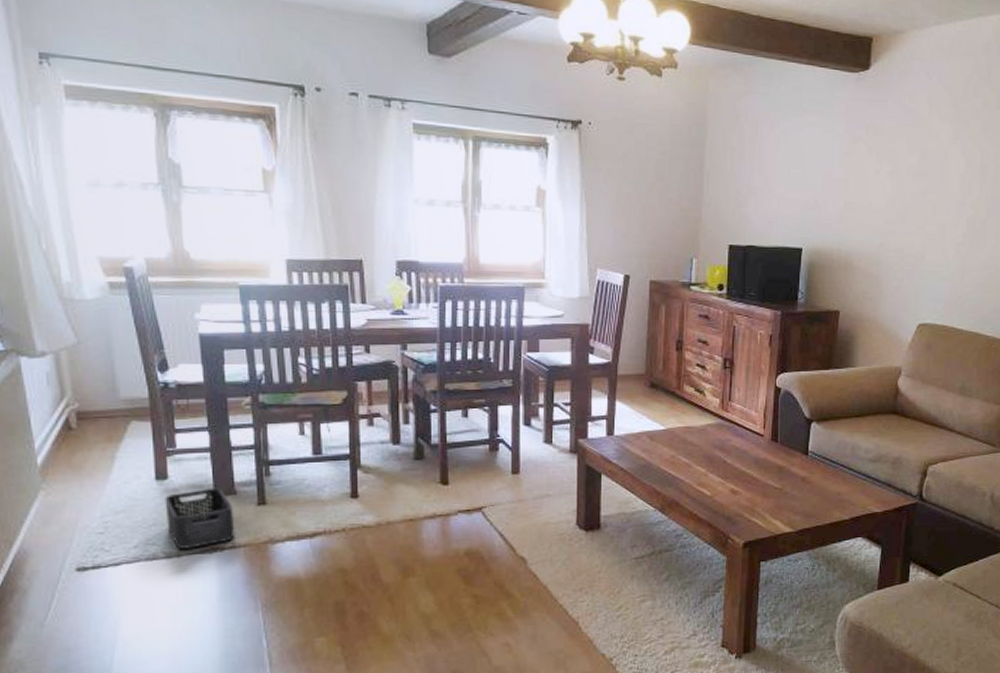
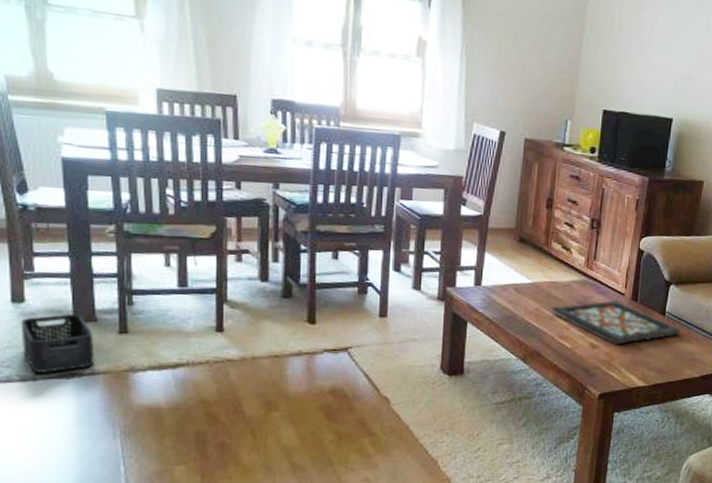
decorative tray: none [688,441,826,489] -> present [552,299,681,344]

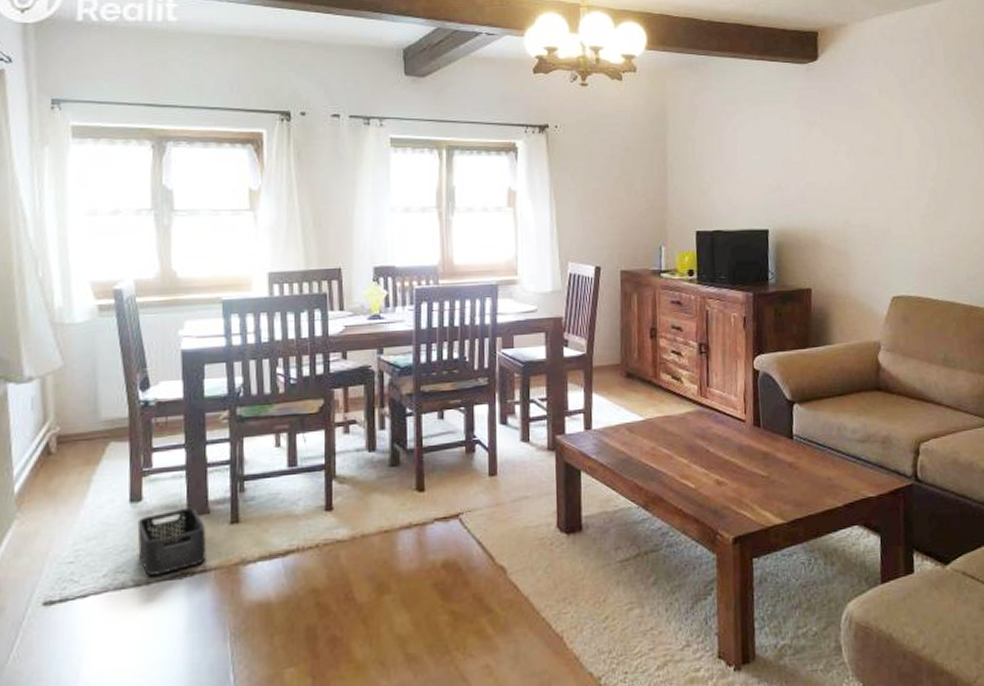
decorative tray: present [552,299,681,344] -> none [669,427,814,478]

